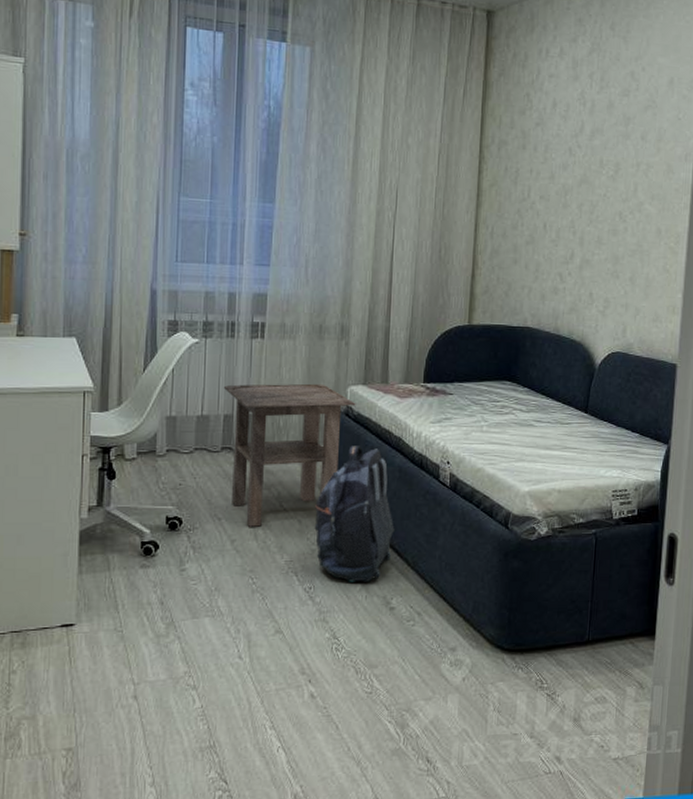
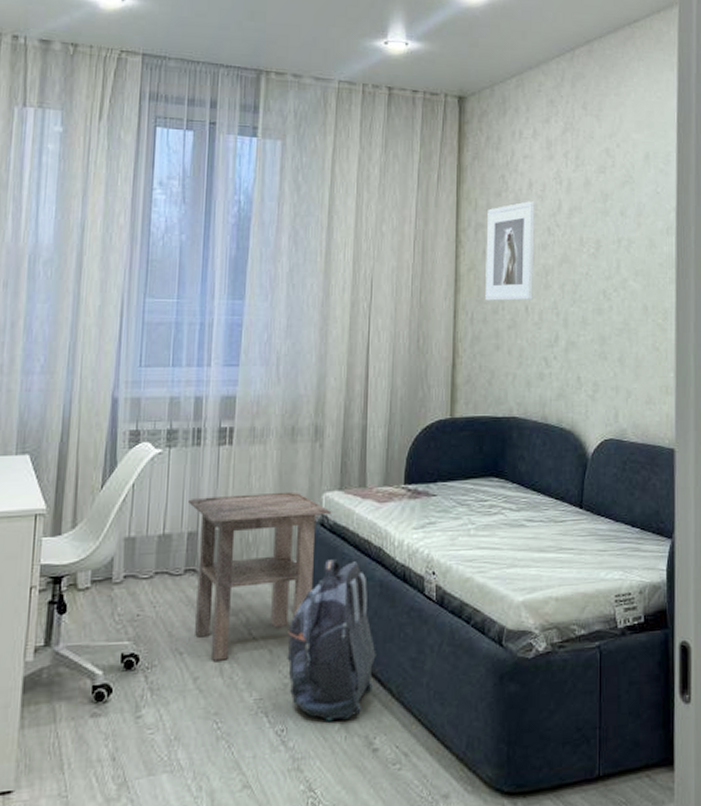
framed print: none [505,121,558,218] -> present [485,201,535,301]

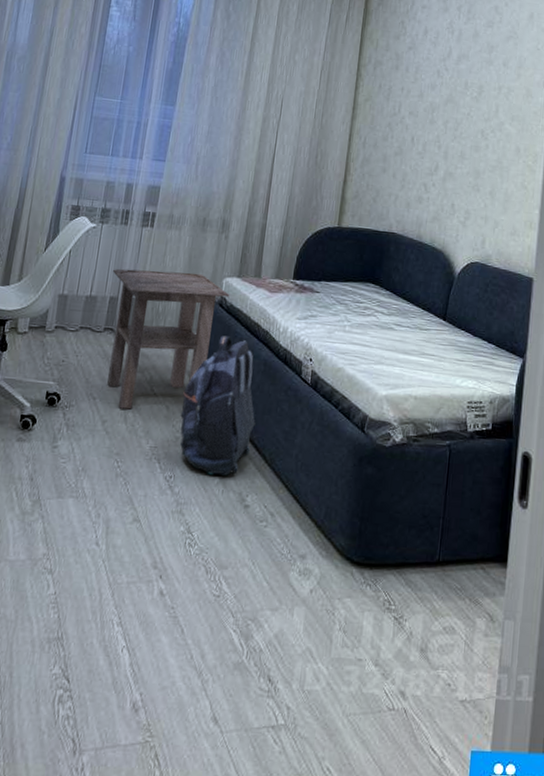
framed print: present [485,201,535,301] -> none [377,46,428,132]

